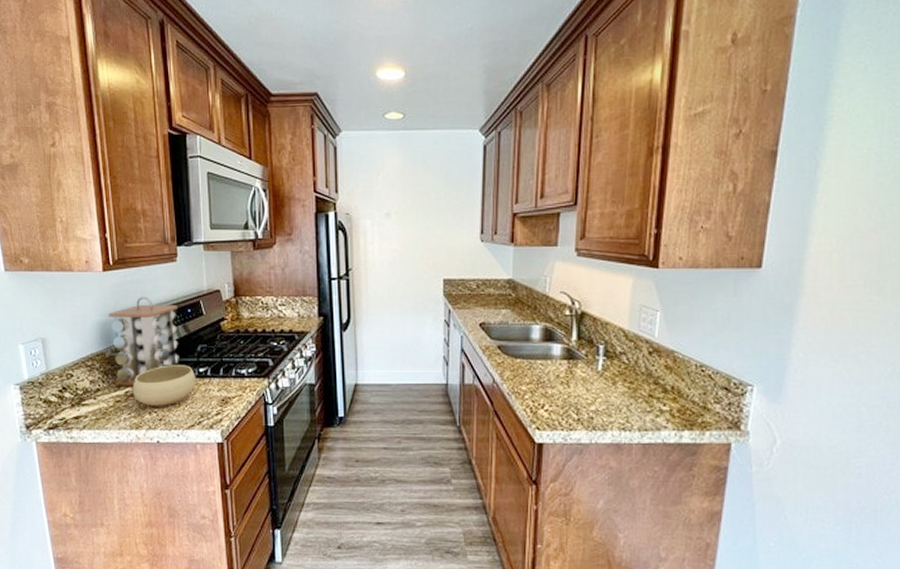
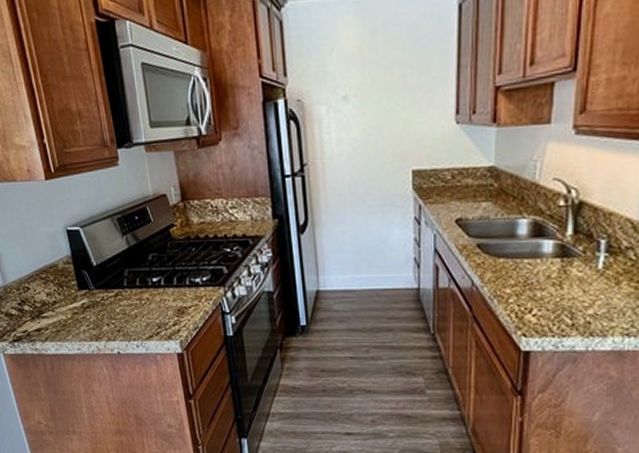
spice rack: present [108,296,180,386] -> none [56,204,133,298]
bowl: present [133,365,196,406] -> none [88,275,151,317]

